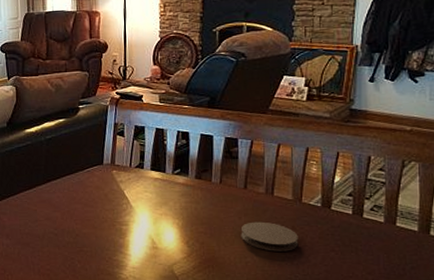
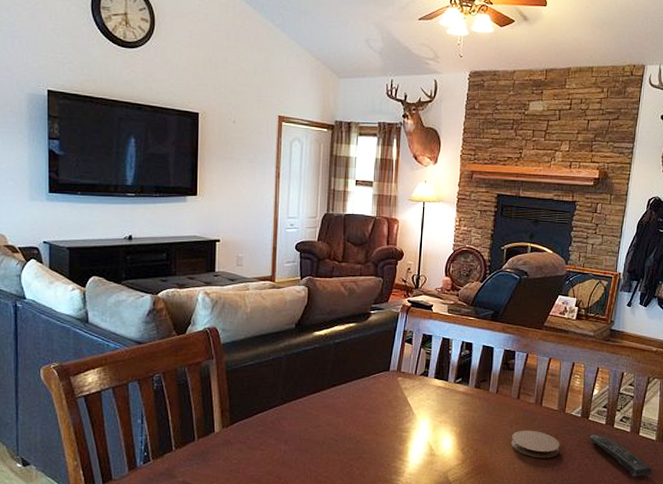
remote control: none [333,225,417,272] -> present [589,434,653,476]

